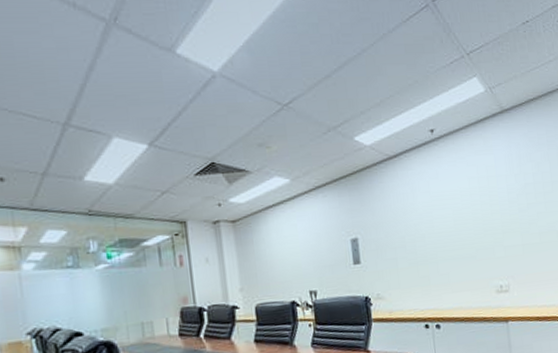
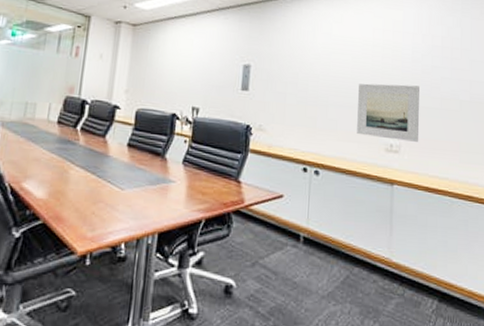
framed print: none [463,225,525,283] -> present [357,83,420,142]

